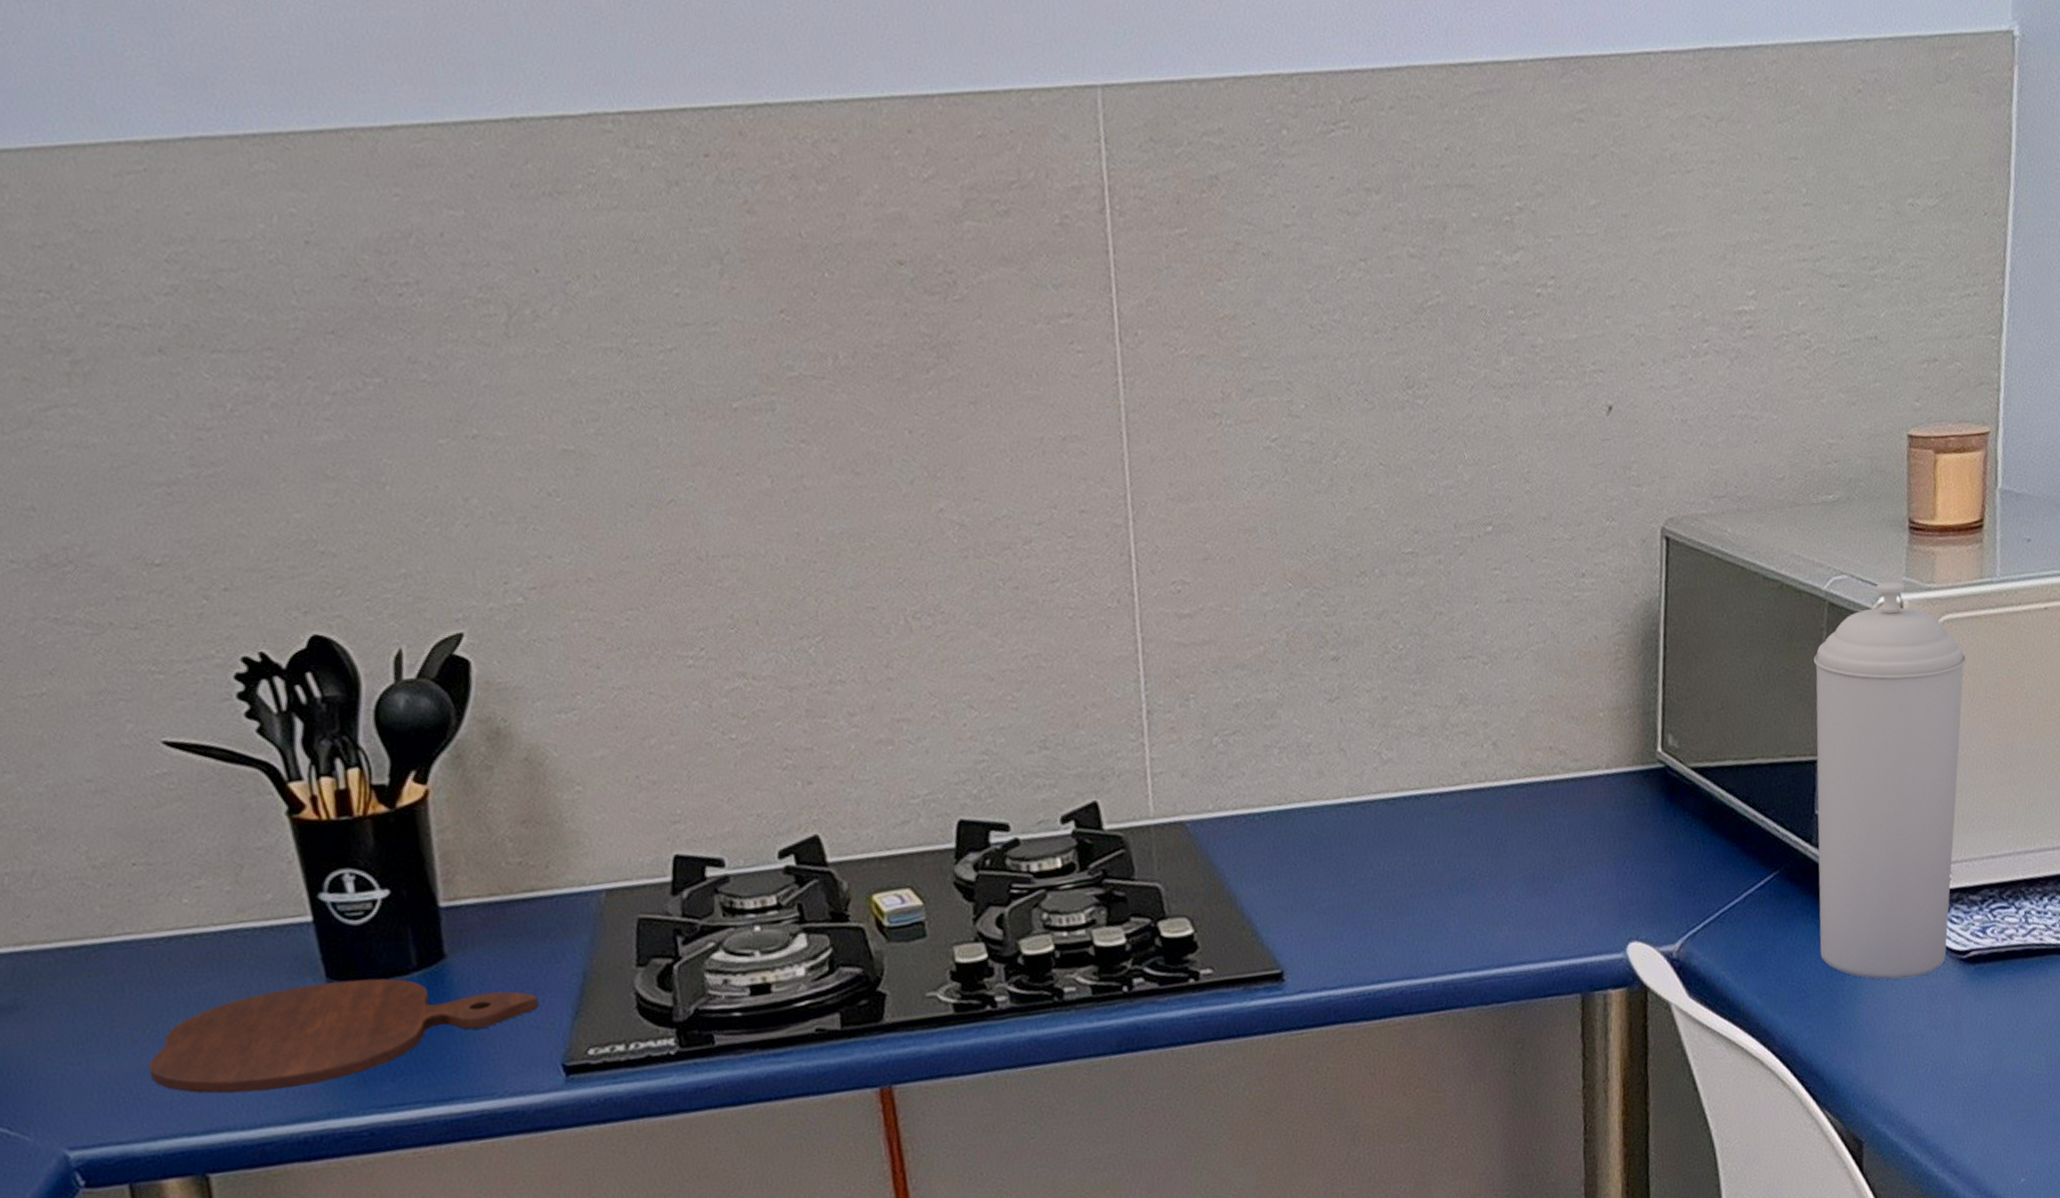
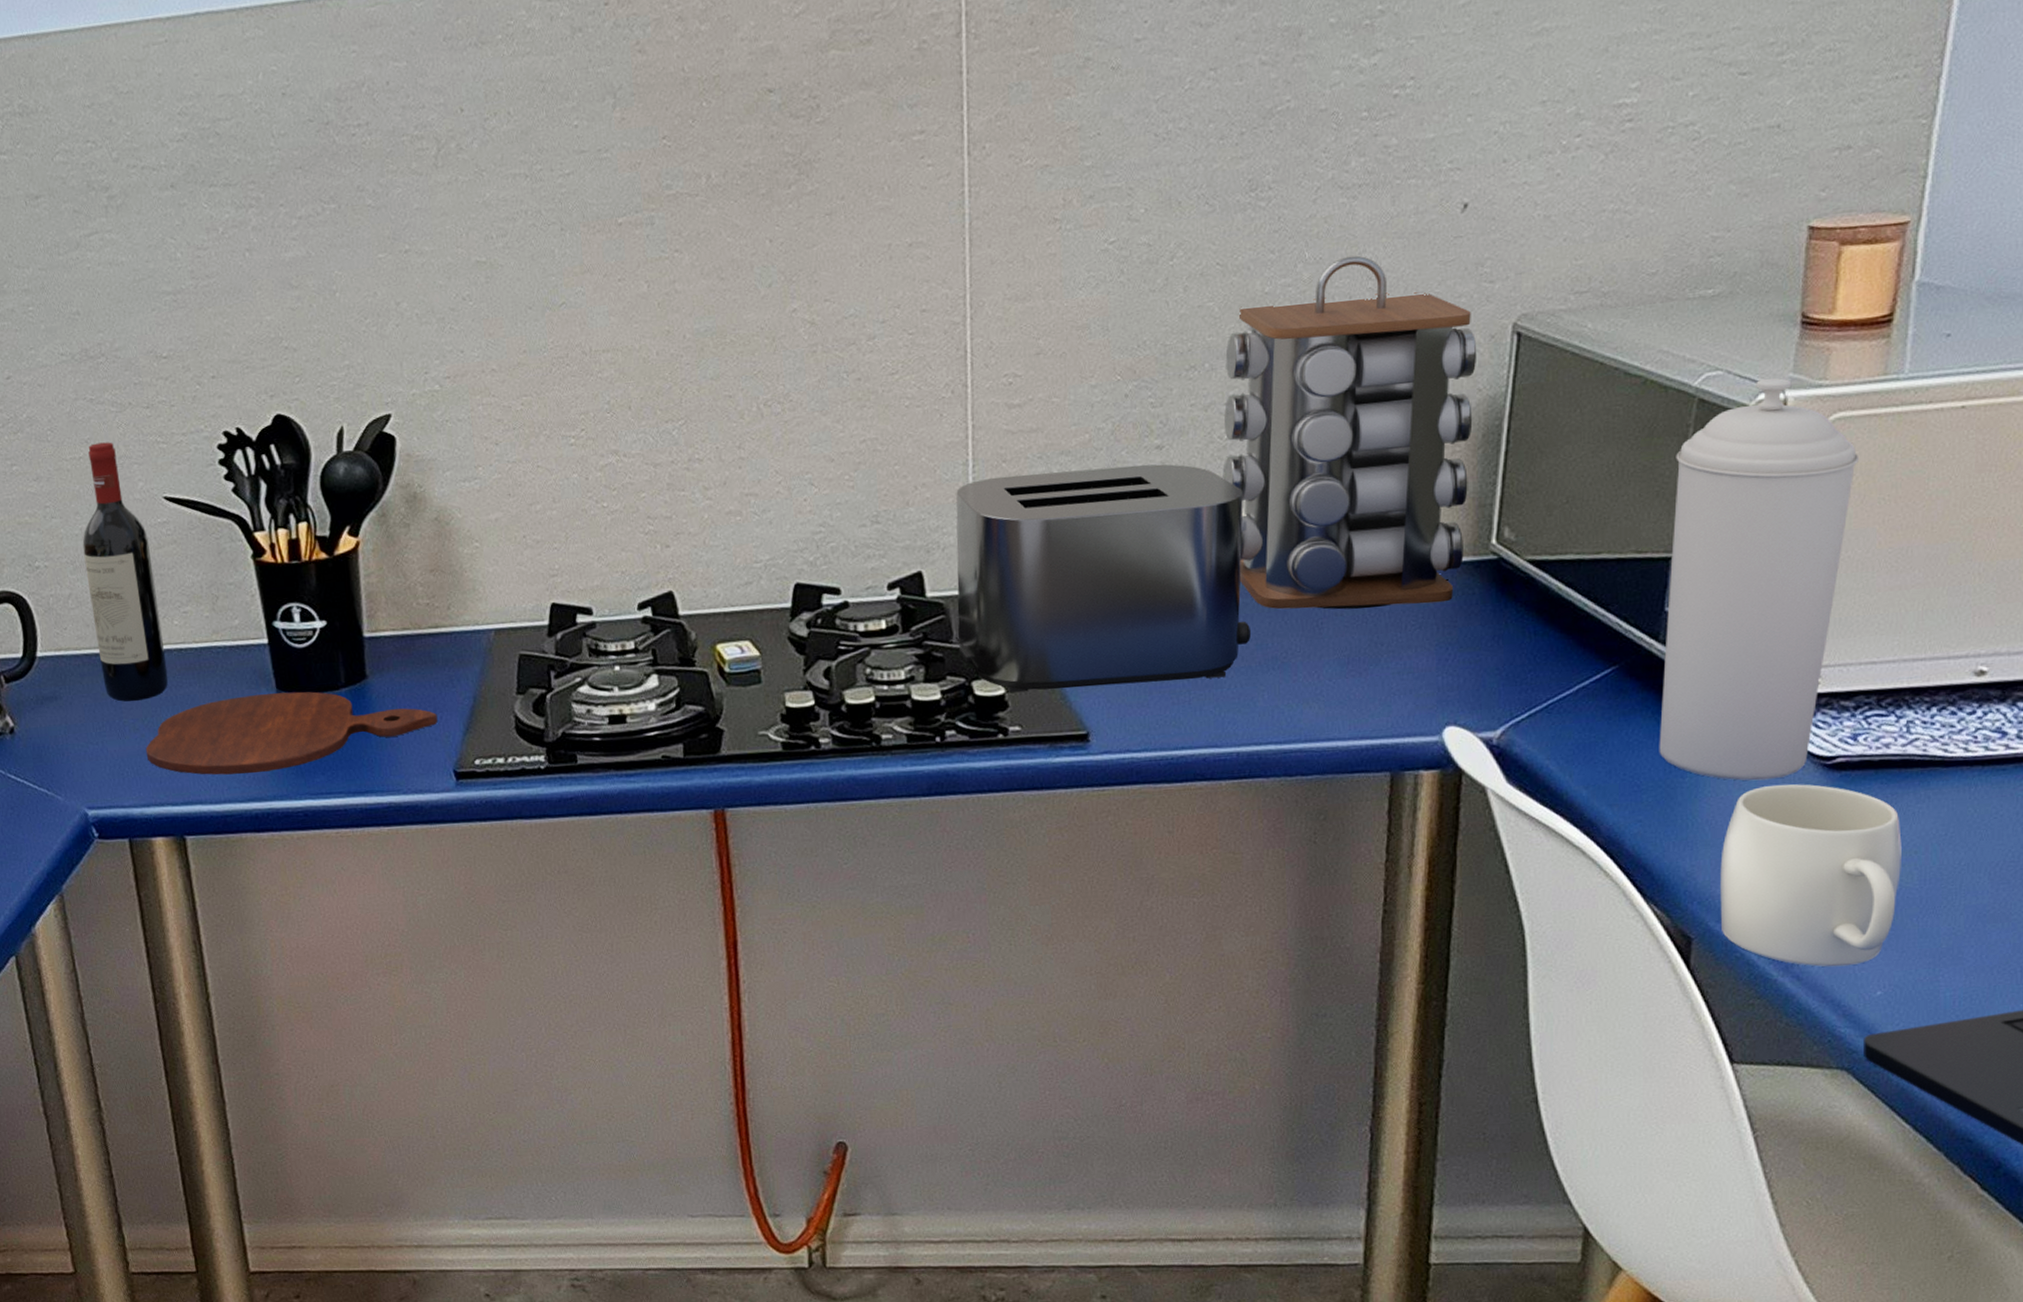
wine bottle: none [48,673,178,1007] -> present [82,442,169,702]
toaster: none [1129,676,1438,933] -> present [956,464,1251,693]
spice rack: none [1395,457,1633,828] -> present [1223,255,1476,610]
mug: none [1881,979,2032,1160] -> present [1720,784,1902,967]

